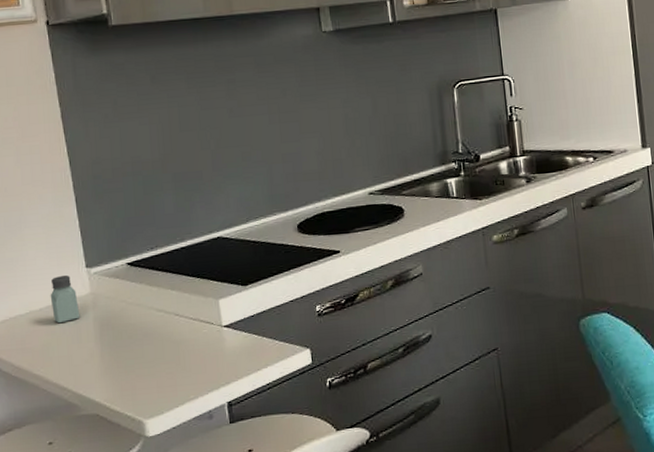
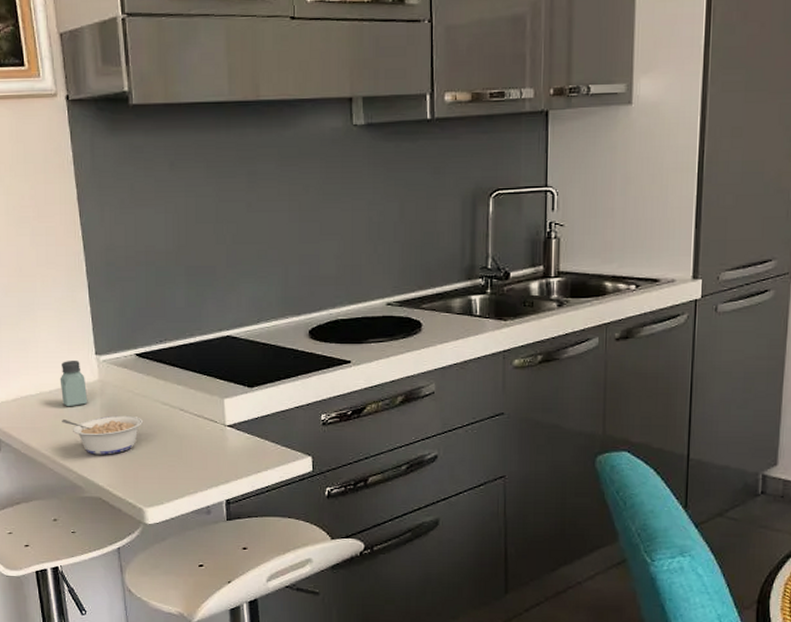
legume: none [54,325,139,370] -> present [62,415,144,455]

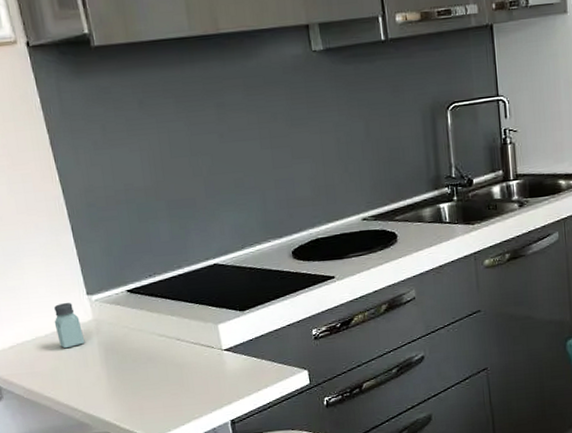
legume: present [62,415,144,455] -> none [61,350,142,392]

